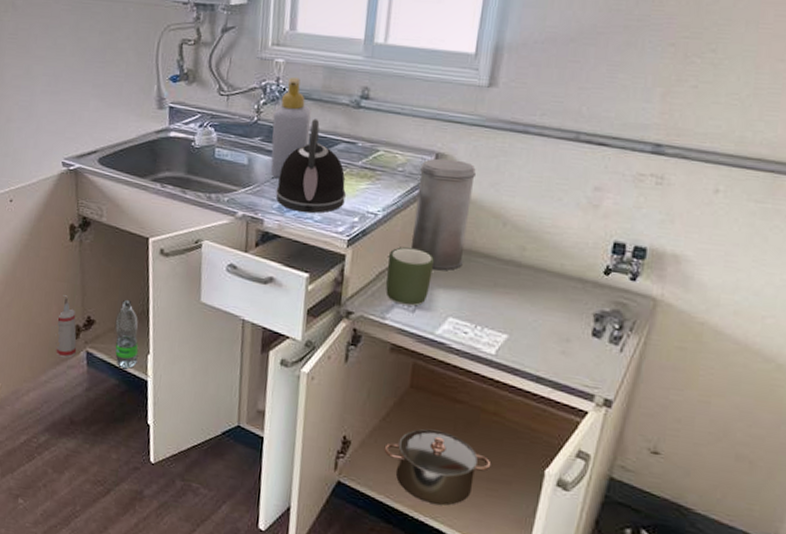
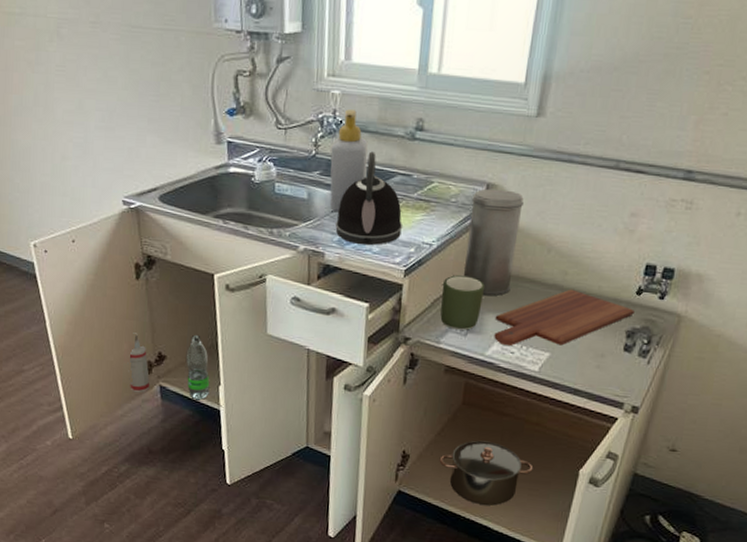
cutting board: none [445,266,603,327] -> present [494,289,634,347]

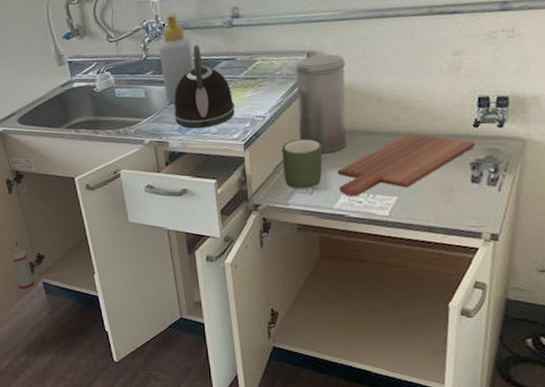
bottle: present [185,334,210,400] -> none [61,232,86,289]
cooking pot: present [439,440,534,506] -> none [307,288,402,350]

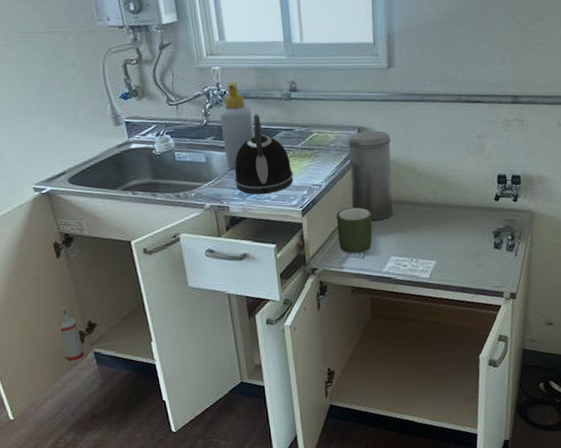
cutting board: present [337,133,475,197] -> none [385,204,496,261]

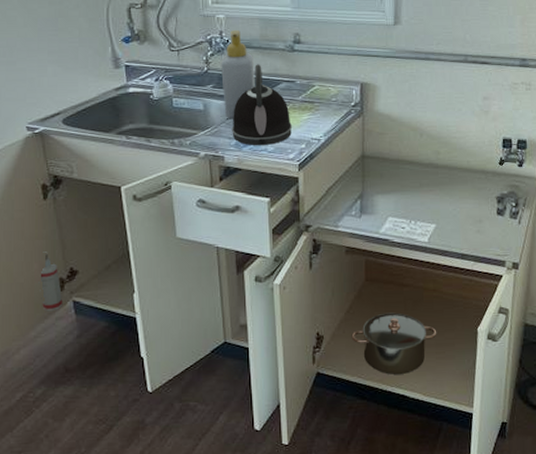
mug: present [337,207,373,254] -> none [335,164,372,213]
canister: present [348,130,394,221] -> none [350,87,394,180]
cooking pot: none [361,345,442,403] -> present [351,312,437,374]

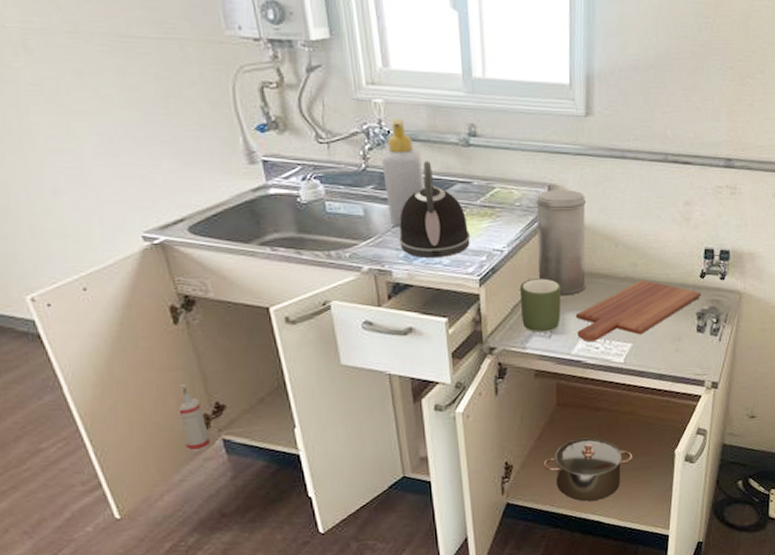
mug: none [335,164,372,213] -> present [520,278,562,333]
canister: none [350,87,394,180] -> present [536,189,586,296]
cutting board: none [383,166,500,223] -> present [575,279,701,342]

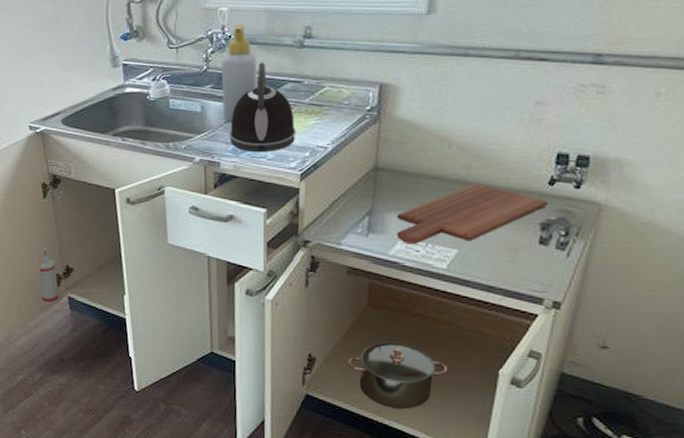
mug: present [520,278,562,333] -> none [339,176,385,231]
canister: present [536,189,586,296] -> none [362,88,419,195]

